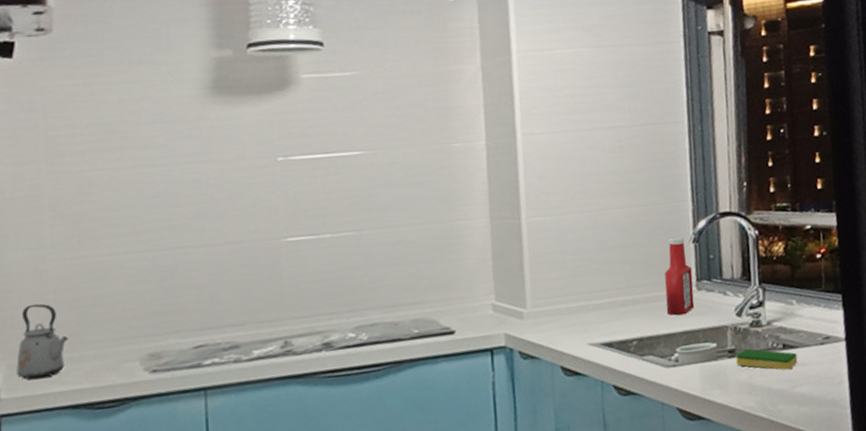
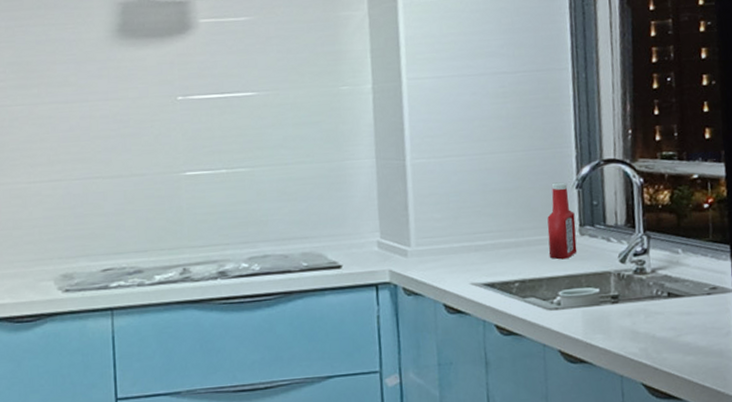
dish sponge: present [735,349,798,371] -> none [619,295,683,319]

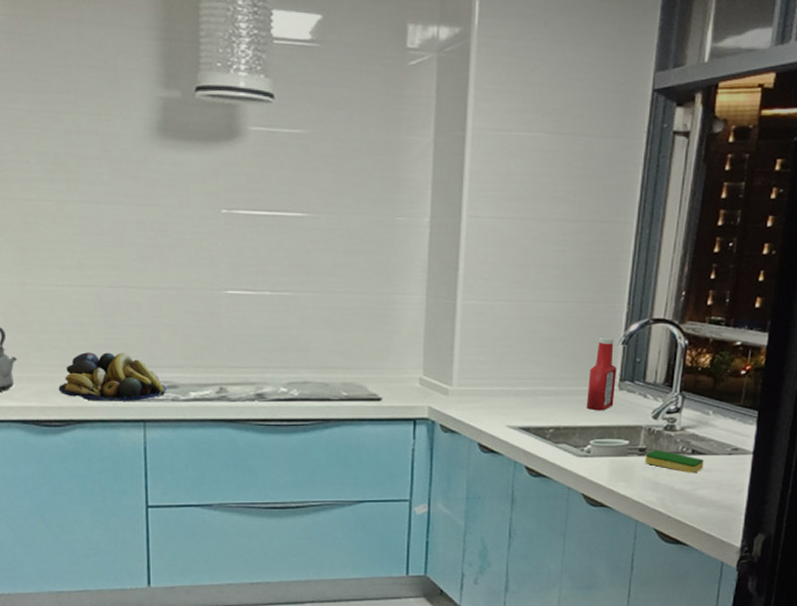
fruit bowl: none [30,242,132,292] -> present [58,352,166,401]
dish sponge: none [619,295,683,319] -> present [645,450,704,474]

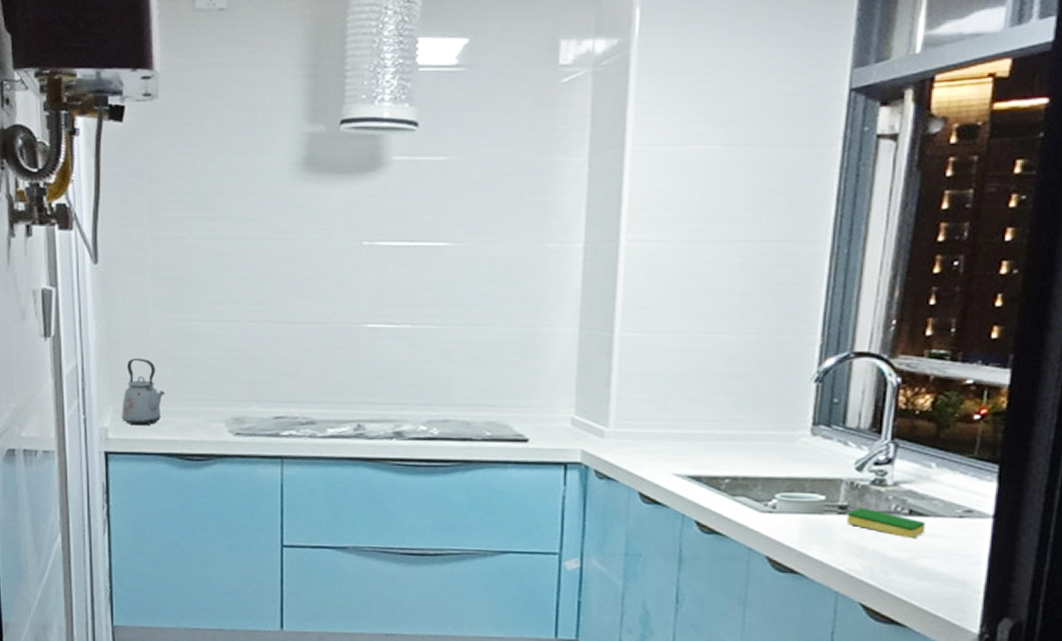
fruit bowl: present [58,352,166,401] -> none [201,387,304,437]
ketchup bottle: present [586,336,617,411] -> none [770,373,808,460]

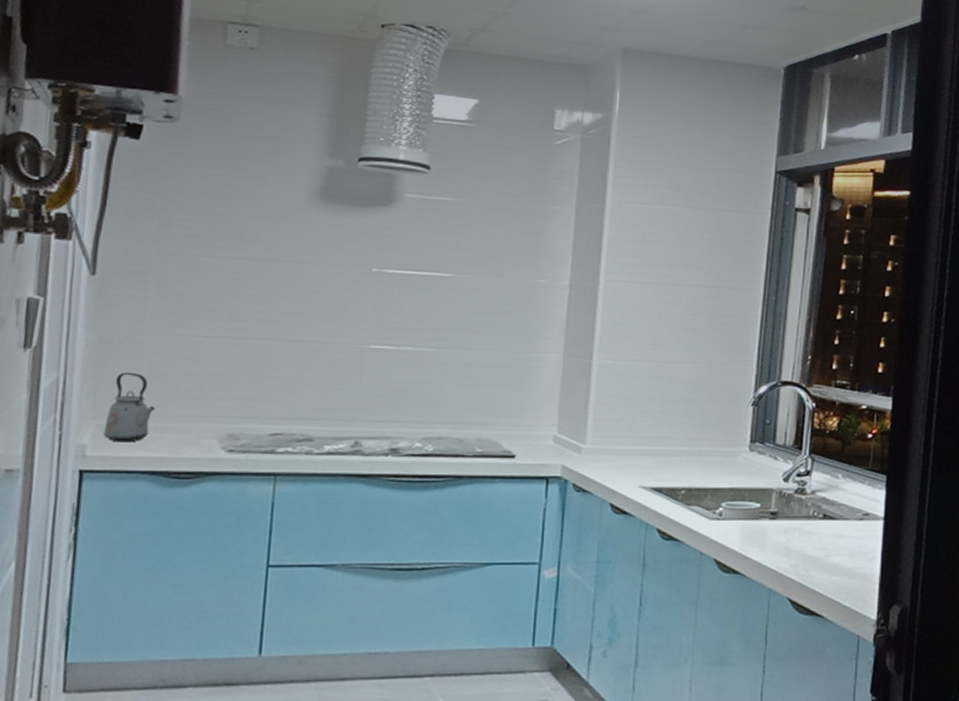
dish sponge: present [846,508,926,539] -> none [777,514,836,539]

